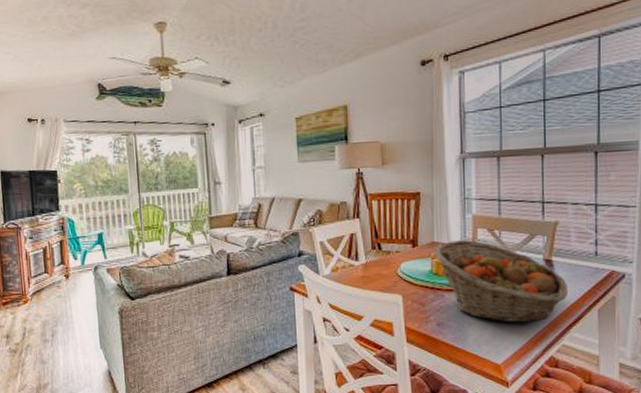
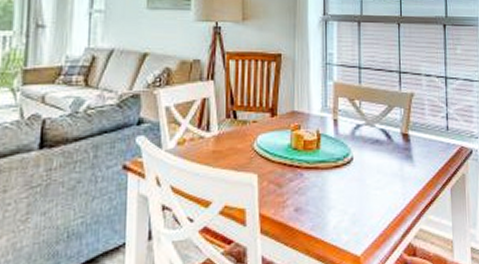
fruit basket: present [433,240,569,323] -> none [293,110,424,206]

